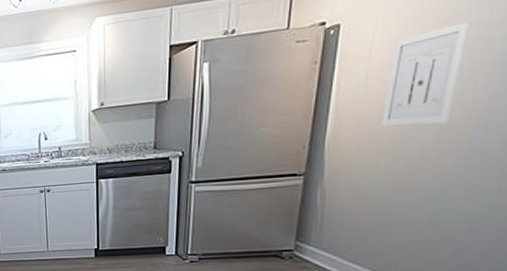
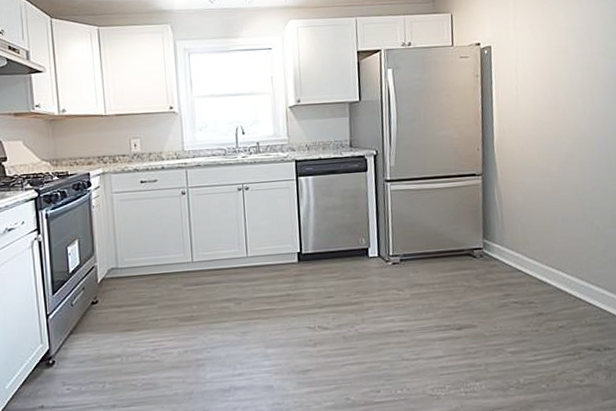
wall art: present [382,20,471,127] -> none [532,52,582,134]

